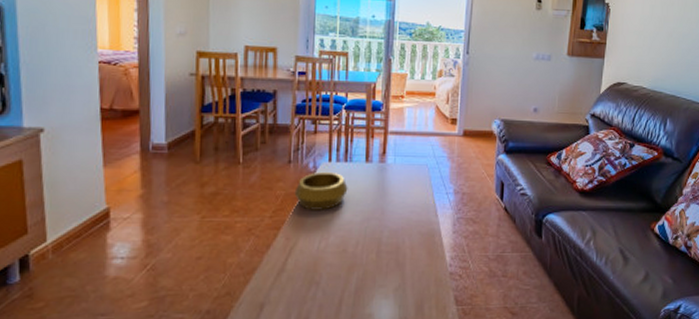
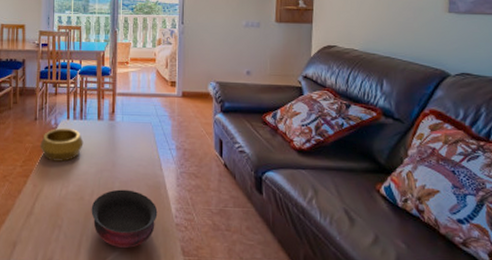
bowl: none [355,239,431,301] -> present [91,189,158,248]

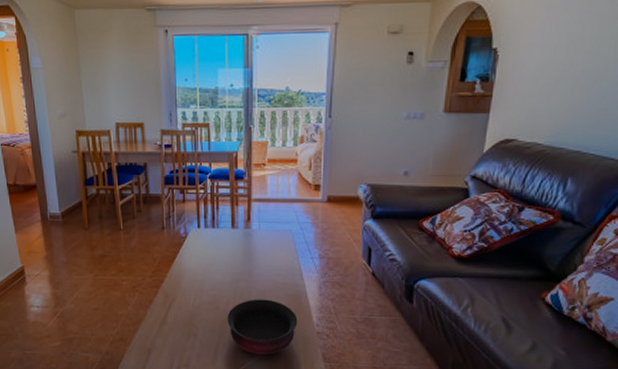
decorative bowl: present [40,127,84,162] -> none [169,237,217,272]

